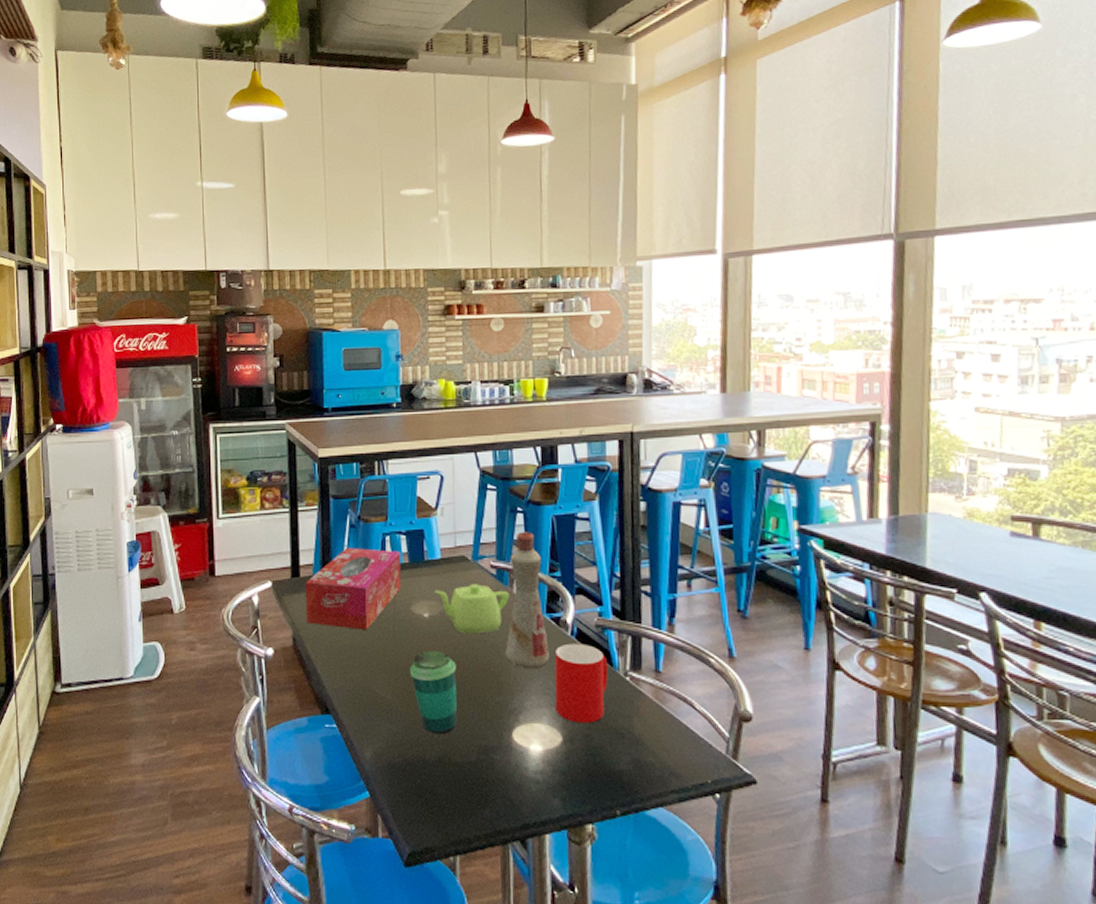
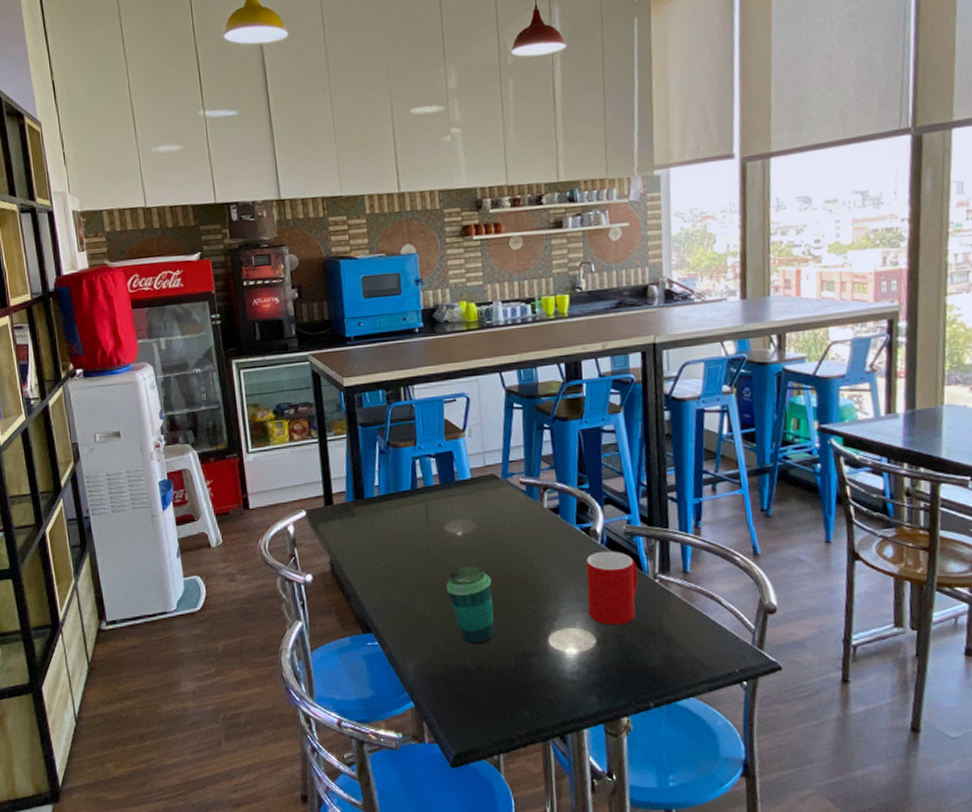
tissue box: present [305,548,402,630] -> none [338,473,434,552]
teapot: present [434,584,510,634] -> none [466,500,540,549]
bottle: present [505,530,550,669] -> none [537,446,581,578]

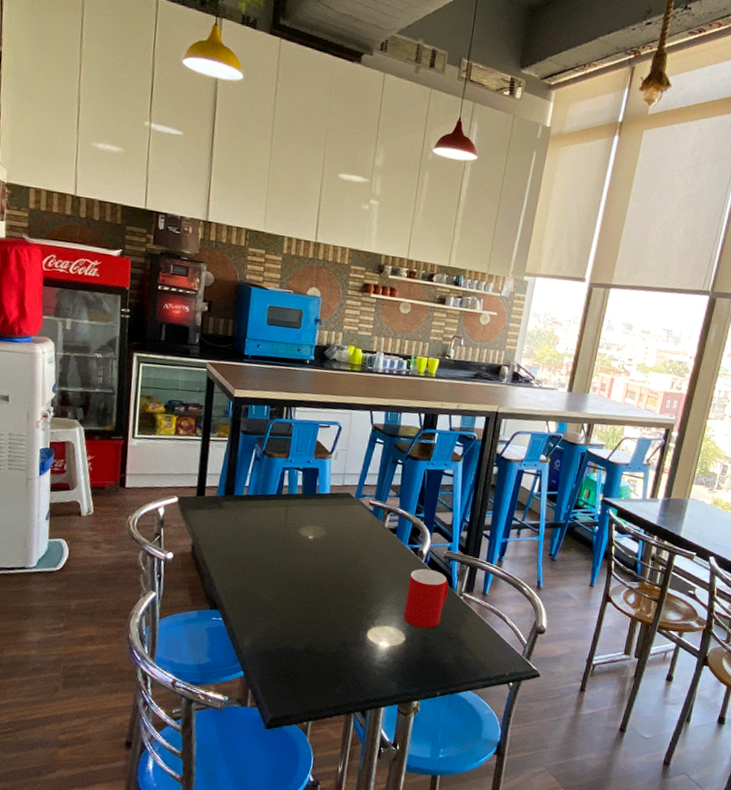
cup: present [447,566,495,645] -> none [291,565,330,631]

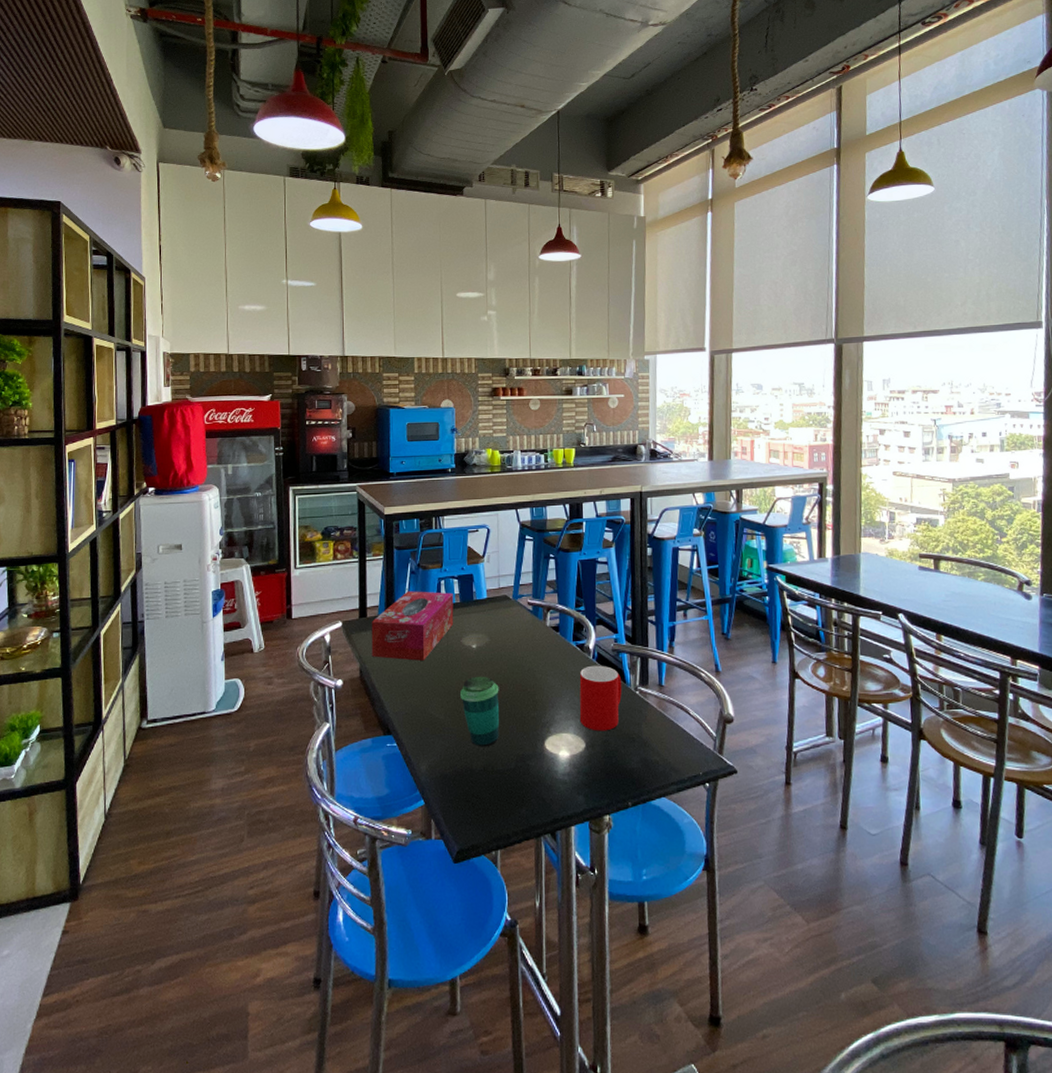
tissue box: none [205,476,296,545] -> present [371,591,454,661]
cup: none [291,565,330,631] -> present [460,676,500,747]

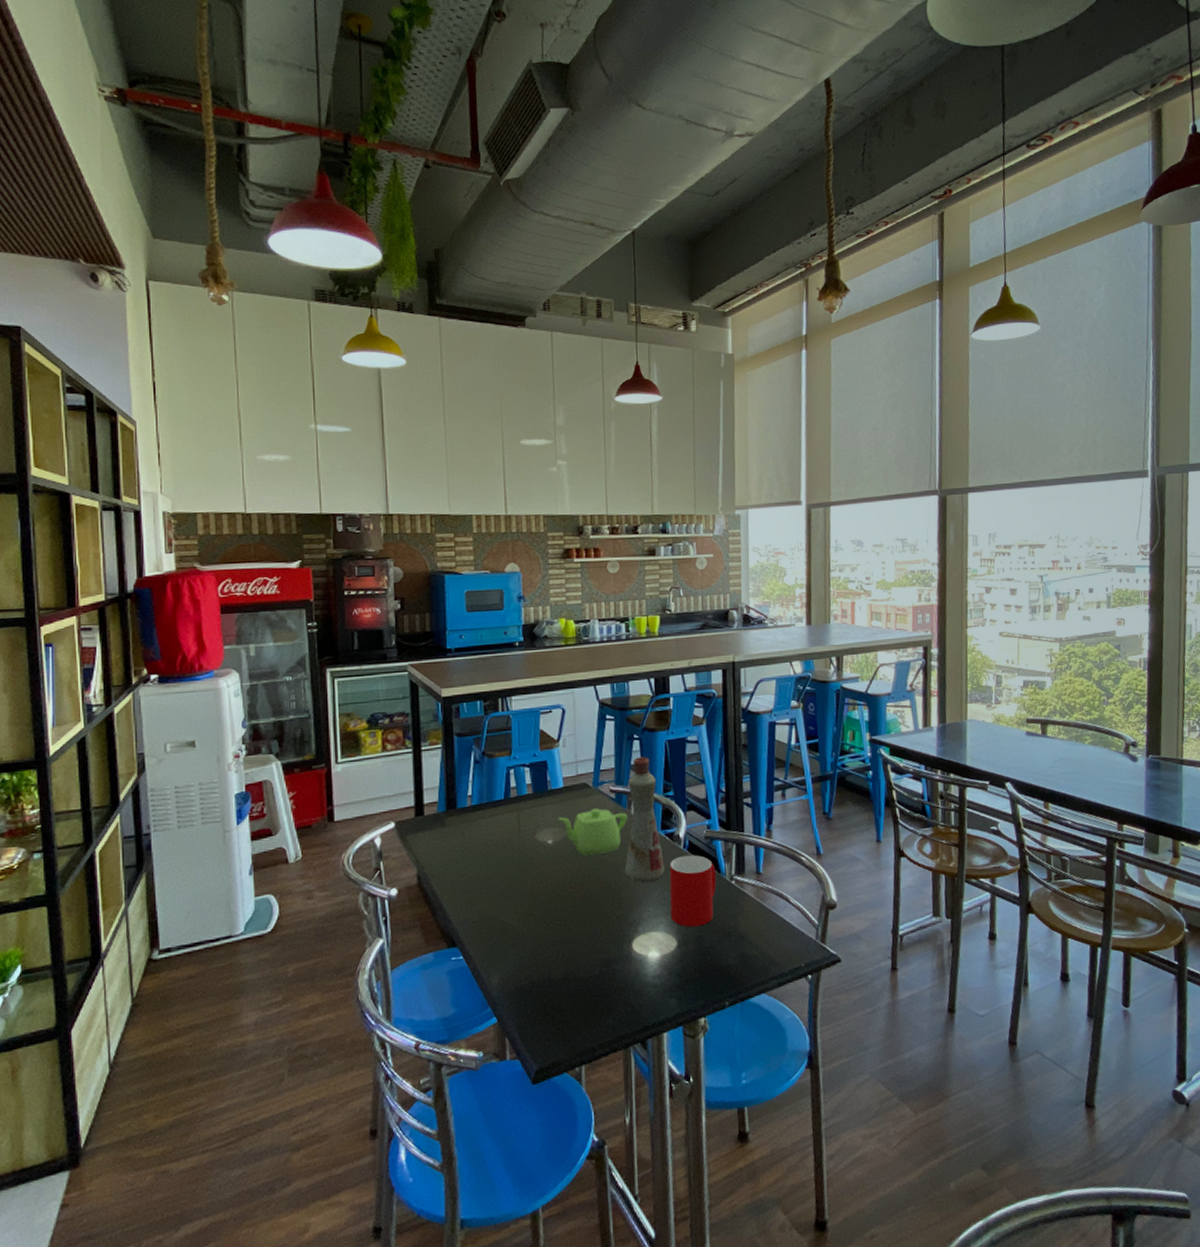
tissue box: present [371,591,454,661] -> none [429,782,526,862]
cup: present [460,676,500,747] -> none [535,874,581,954]
teapot: none [481,618,544,661] -> present [558,808,628,856]
bottle: none [539,573,575,688] -> present [624,755,665,883]

